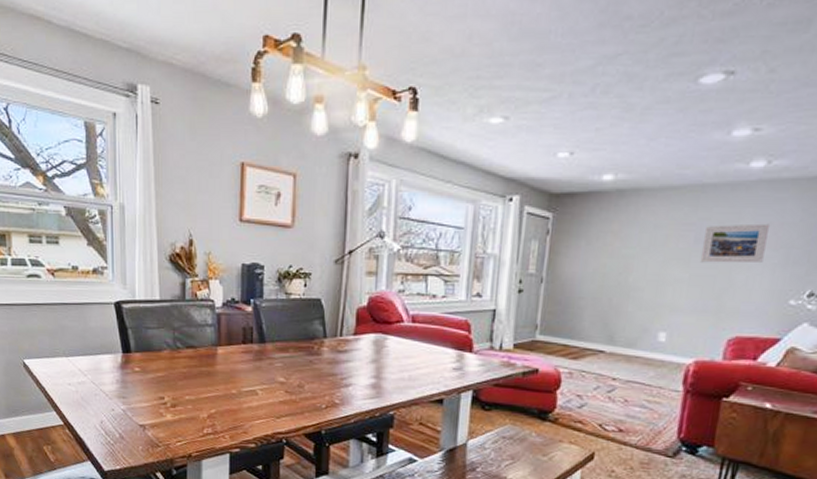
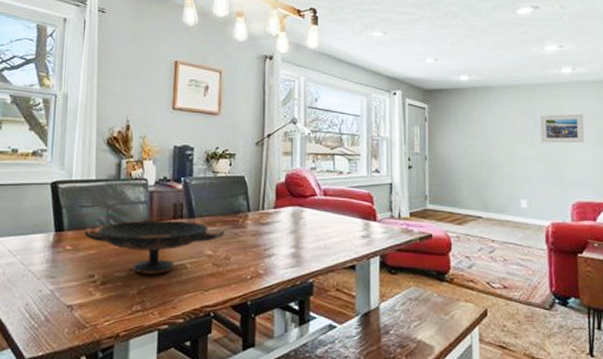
decorative bowl: none [151,344,298,399] -> present [83,220,225,274]

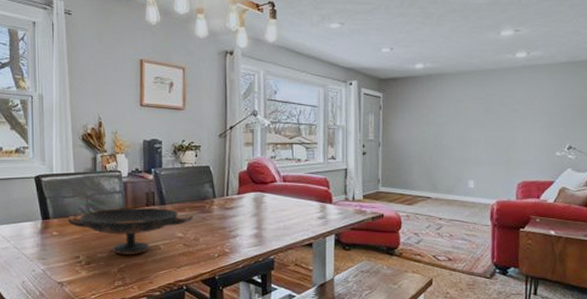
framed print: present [540,113,584,144] -> none [491,97,536,127]

